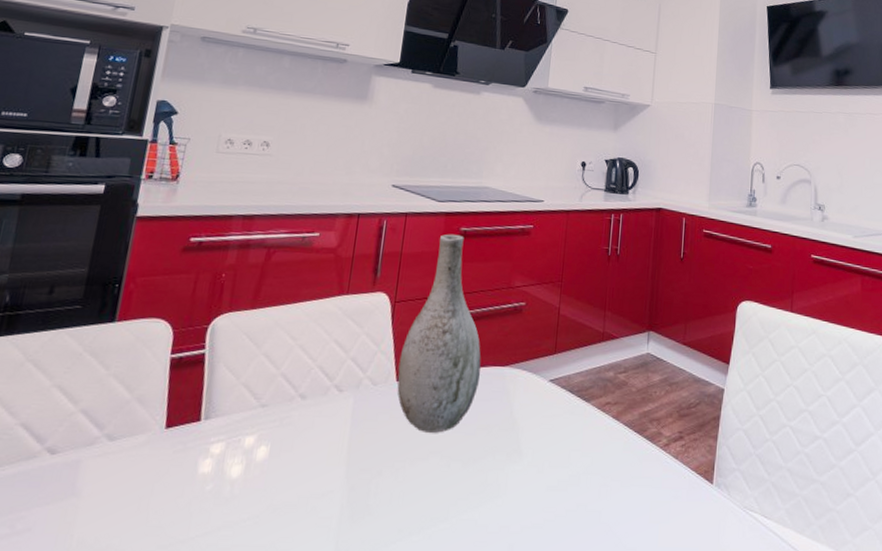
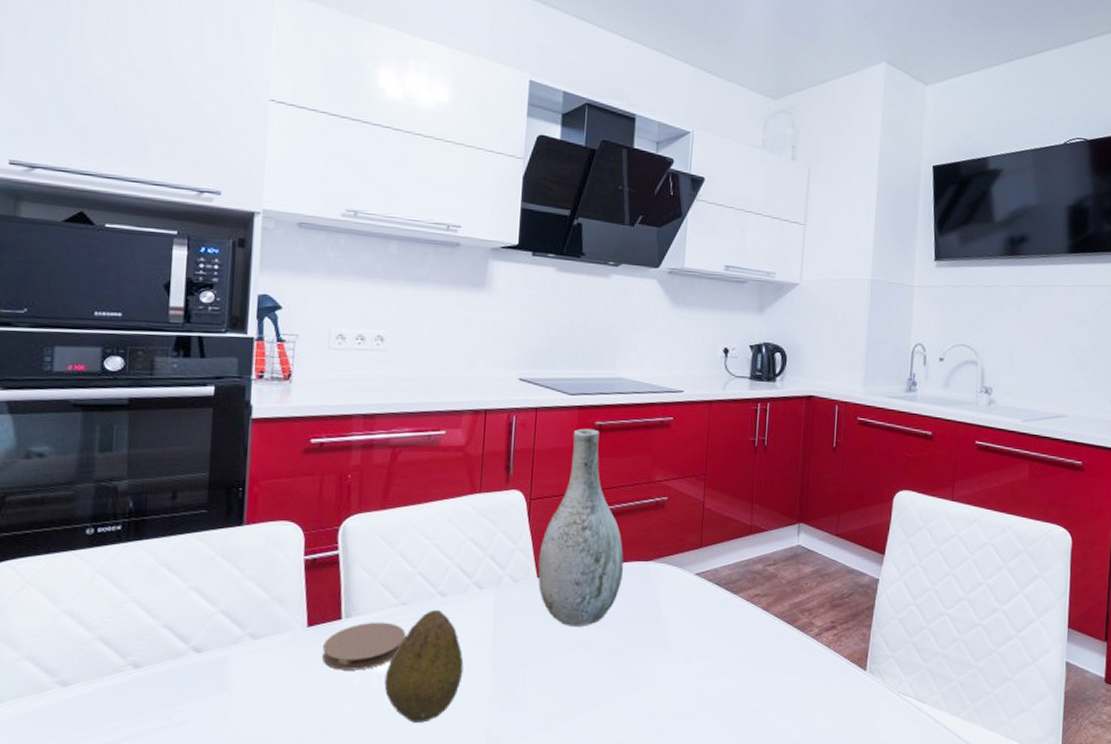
coaster: none [177,424,263,476] -> present [322,622,406,670]
fruit: none [235,412,318,534] -> present [384,609,464,723]

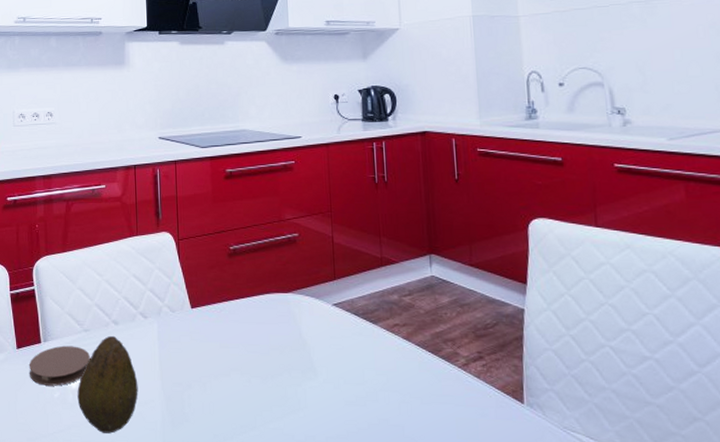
vase: present [538,428,624,627] -> none [190,176,265,353]

